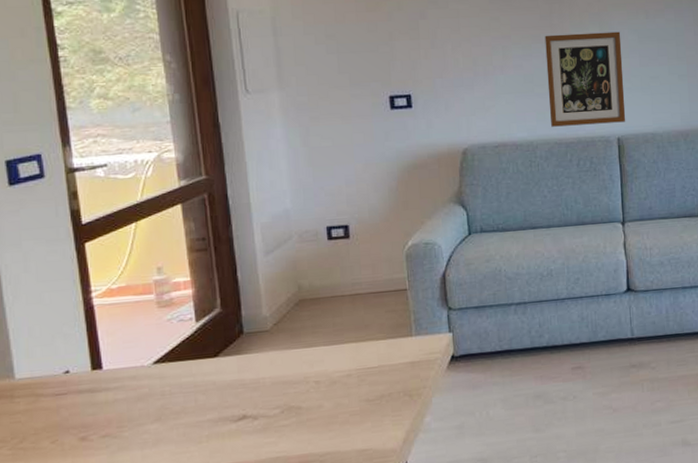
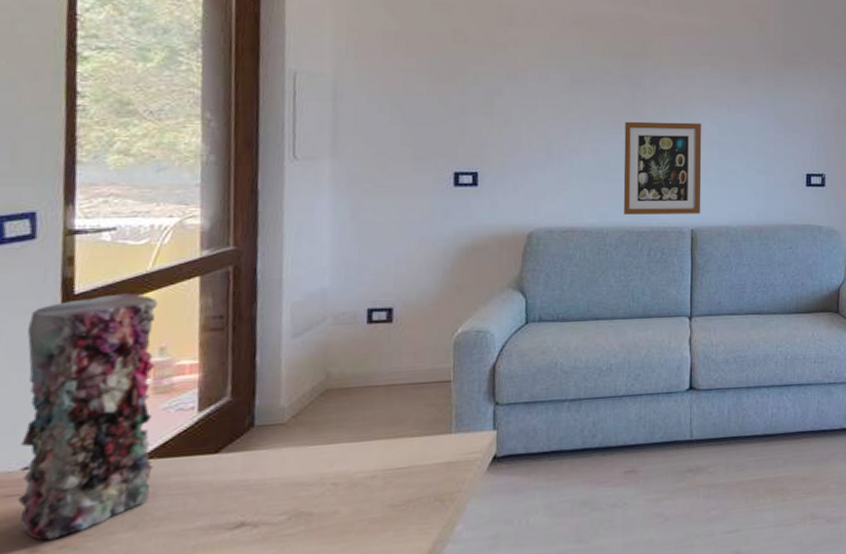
vase: none [49,221,167,431] -> present [17,293,159,541]

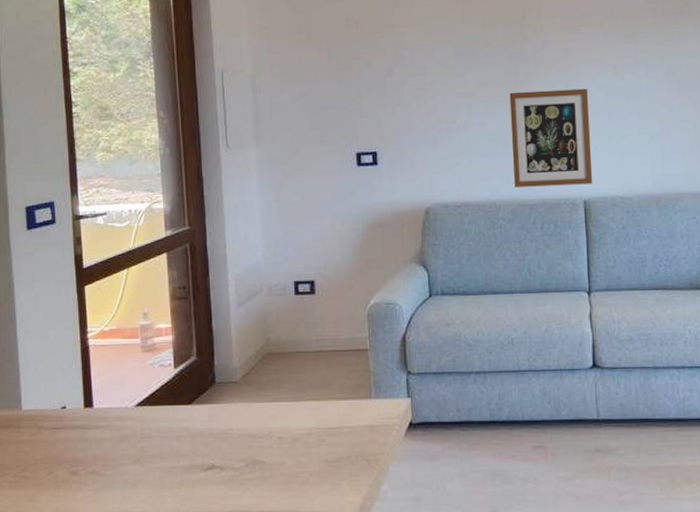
vase: present [17,293,159,541] -> none [56,267,147,466]

